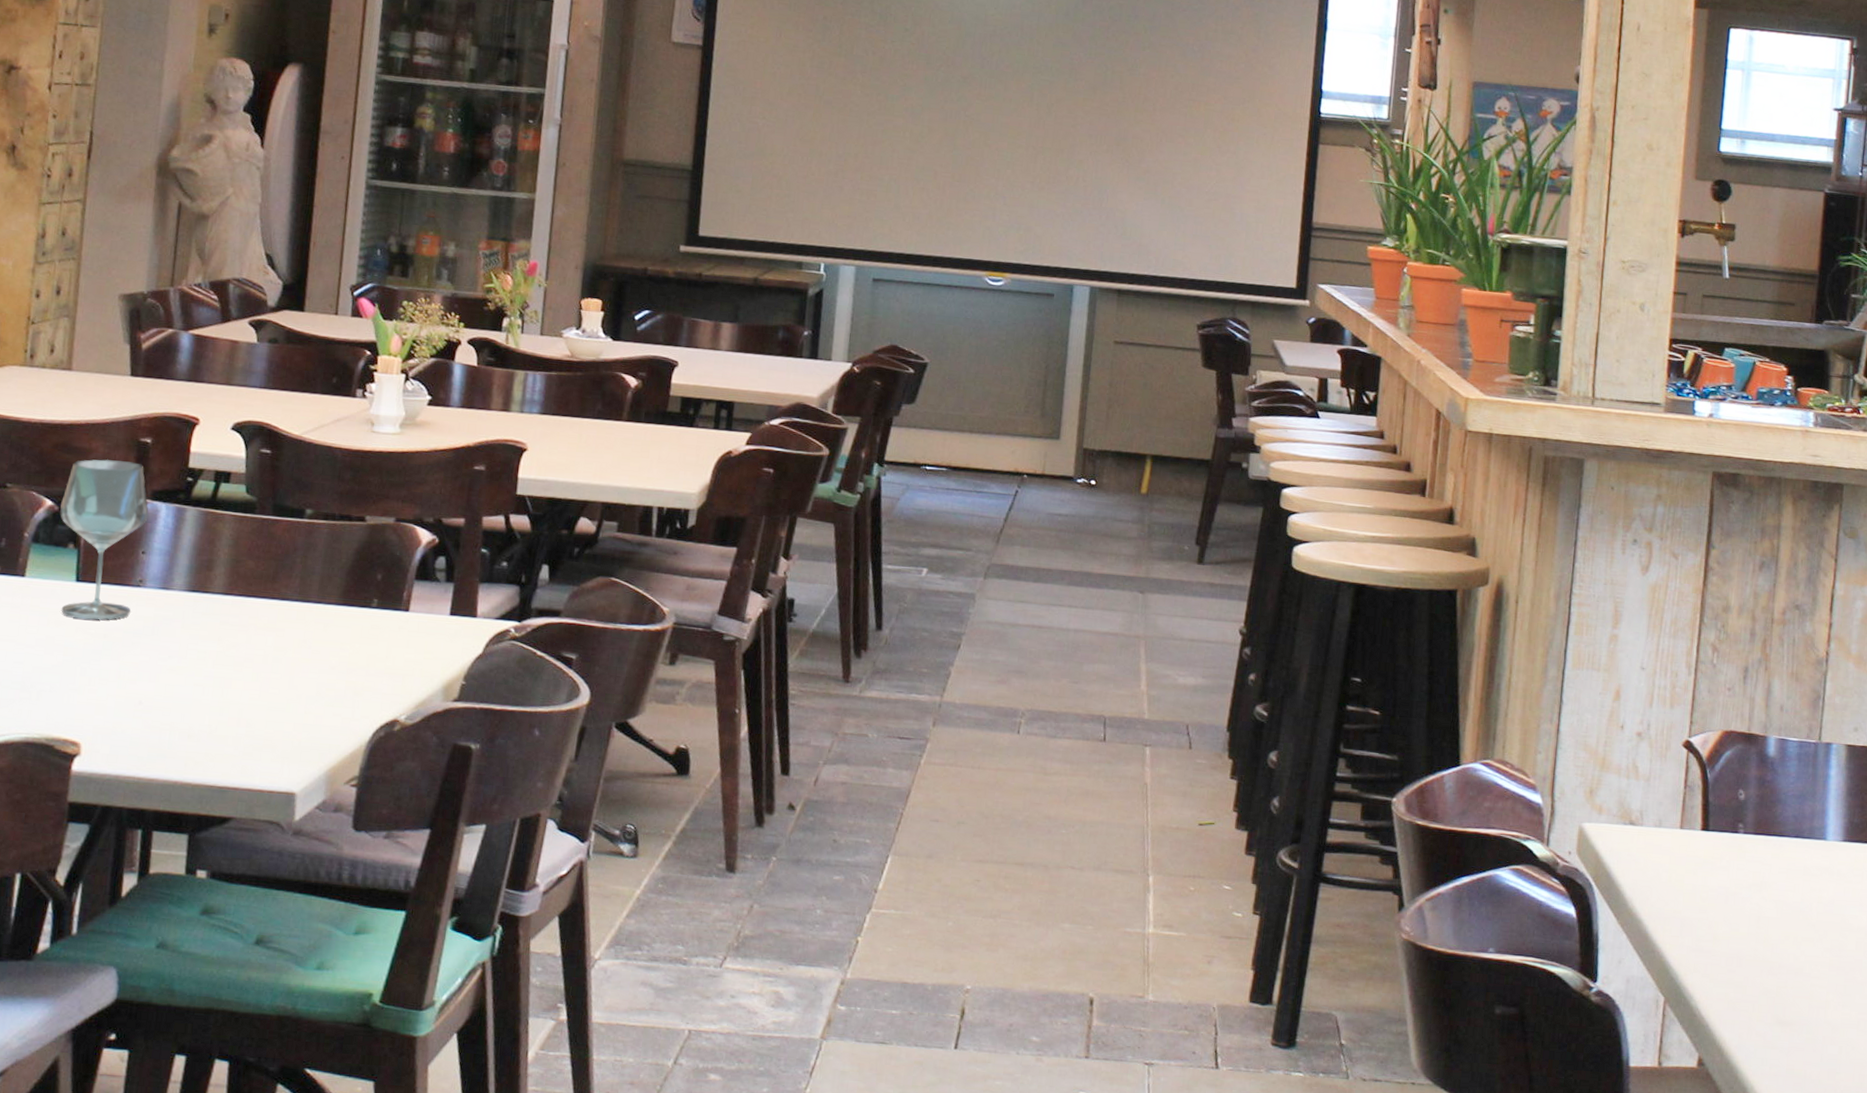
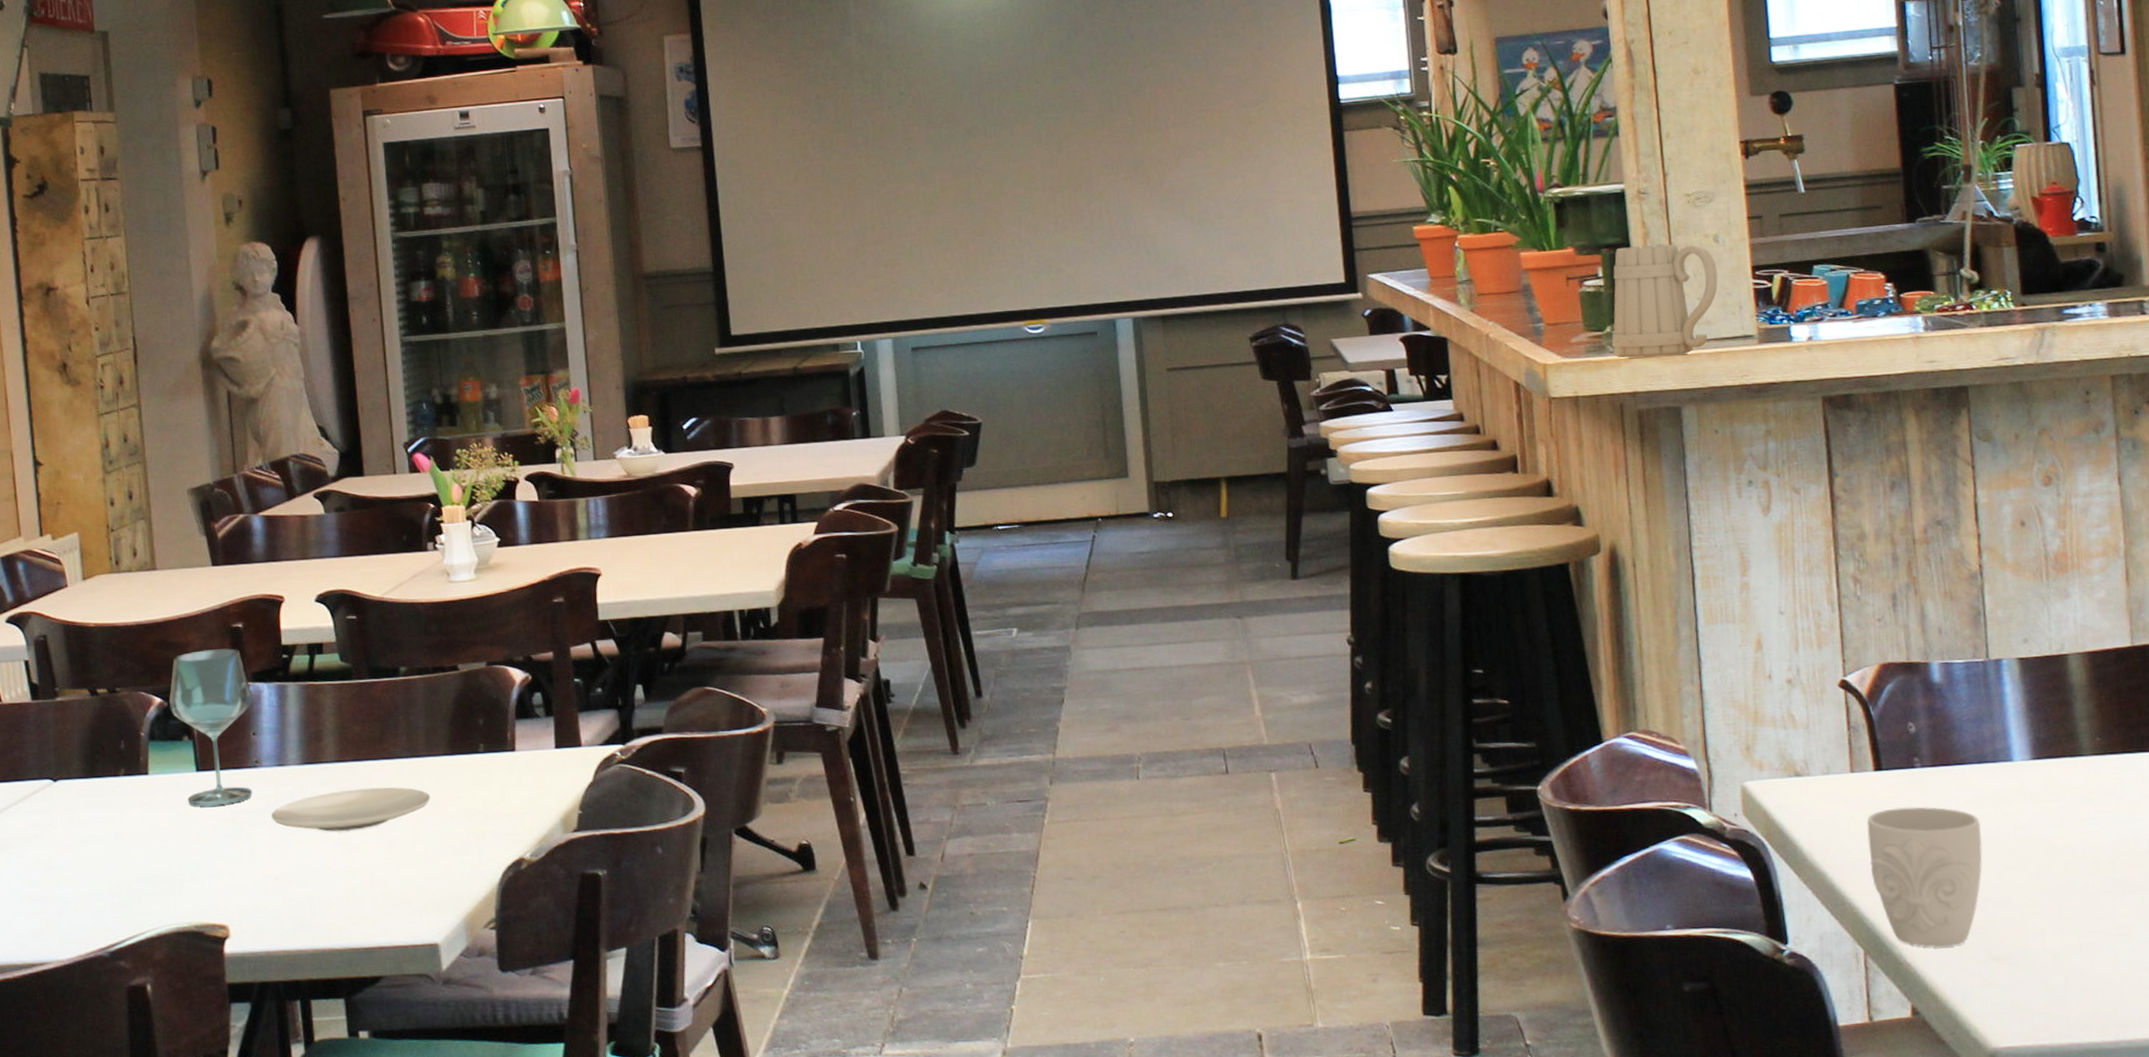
plate: none [145,624,315,666] -> present [270,787,431,832]
beer mug: none [1531,300,1638,411] -> present [1611,244,1718,358]
cup: none [1683,868,1789,1006] -> present [1866,806,1983,947]

